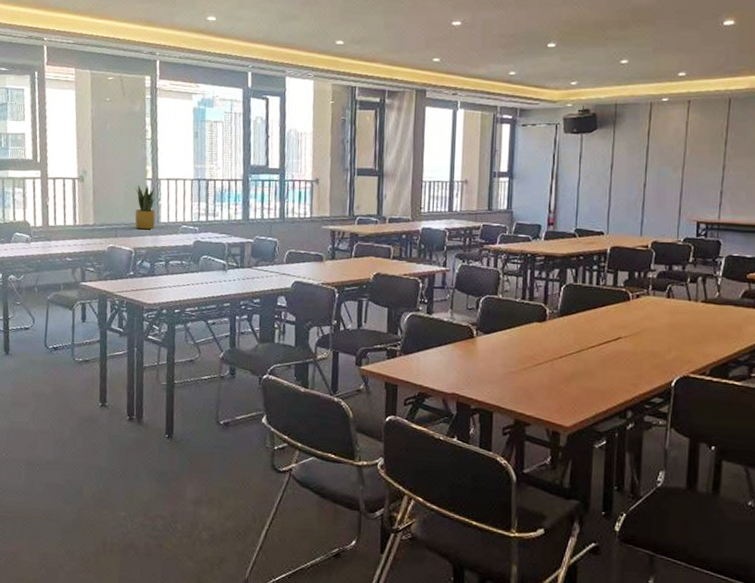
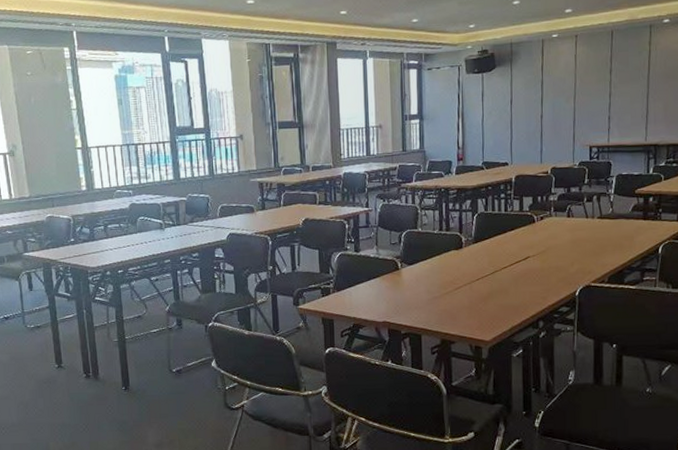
planter: present [134,185,156,230] -> none [66,154,90,198]

